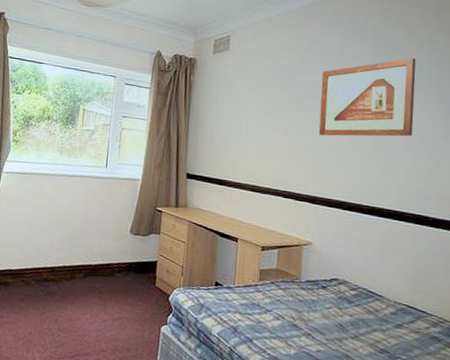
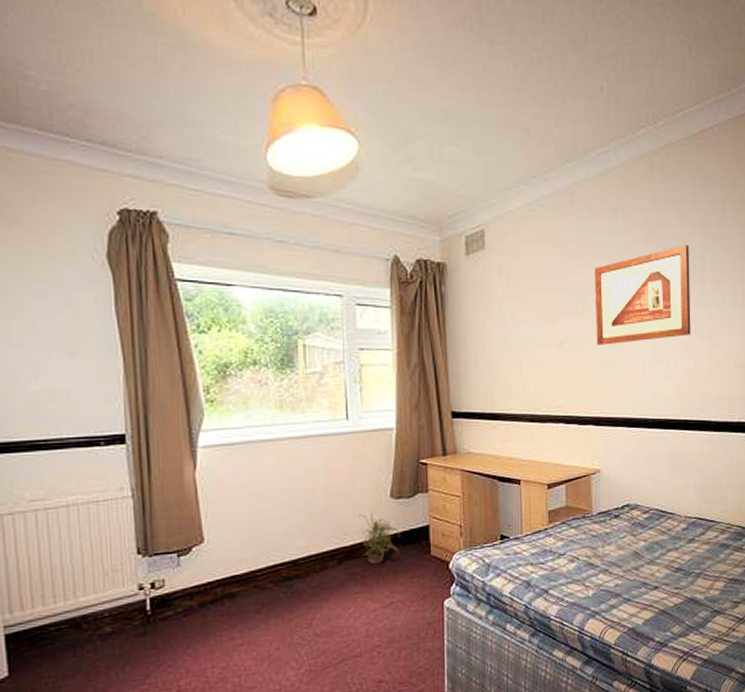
potted plant: none [103,241,133,284] -> present [359,511,400,565]

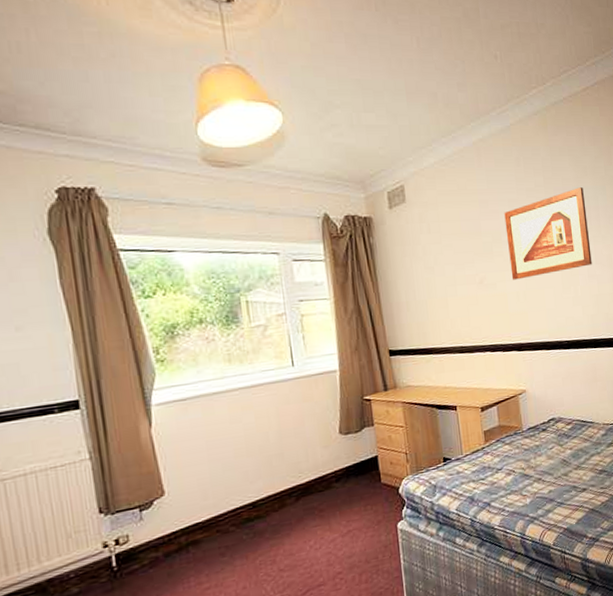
potted plant: present [359,511,400,565] -> none [311,449,352,498]

